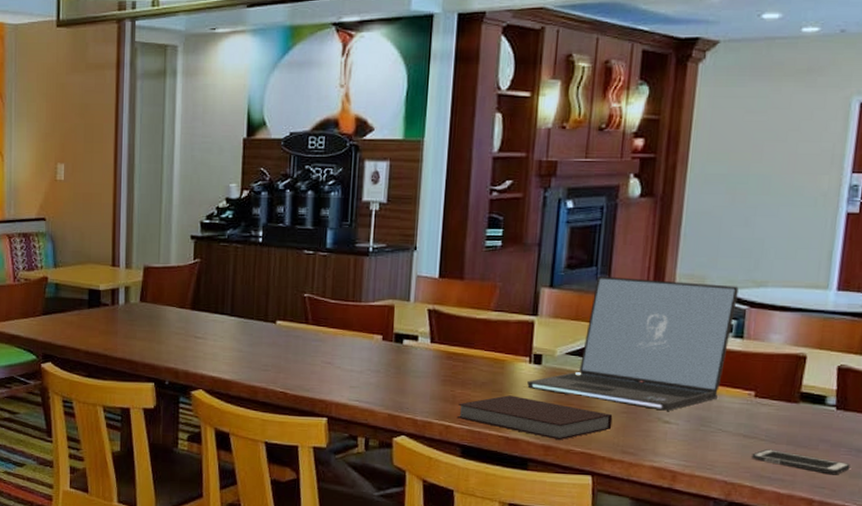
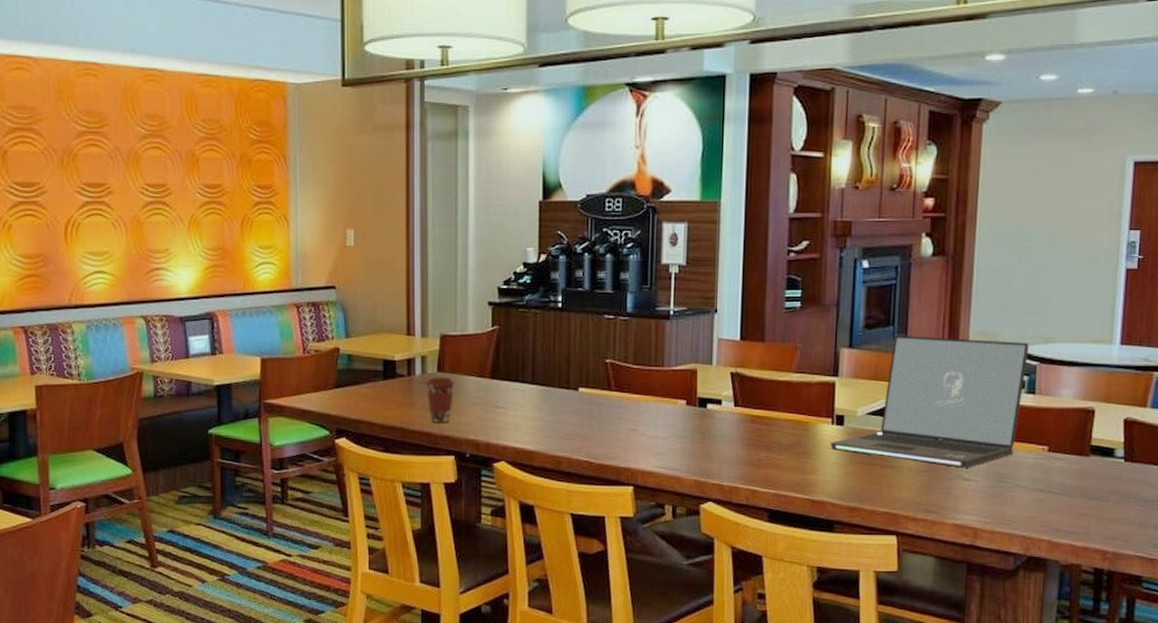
coffee cup: none [128,306,157,350] -> present [425,376,455,422]
notebook: present [458,395,613,441] -> none [764,457,915,501]
cell phone: present [751,449,850,475] -> none [1048,503,1140,526]

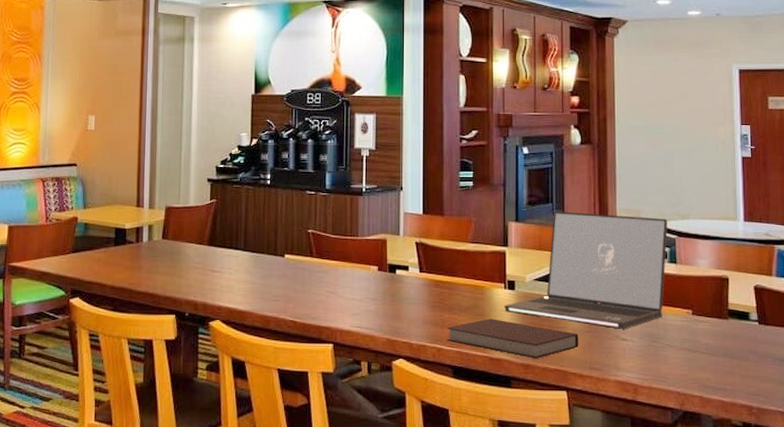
coffee cup: present [425,376,455,422] -> none [151,243,177,284]
notebook: none [764,457,915,501] -> present [447,319,579,359]

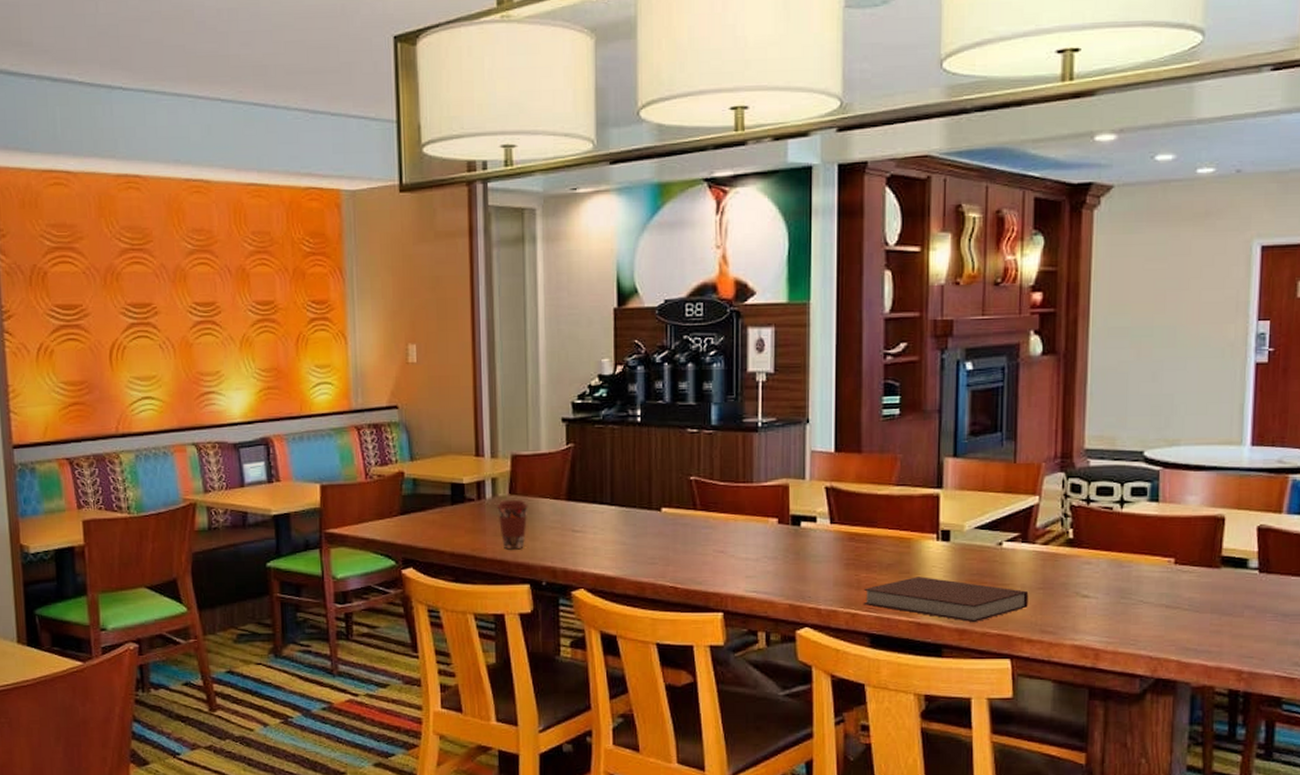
coffee cup: none [151,243,177,284] -> present [496,499,528,548]
laptop: present [504,211,668,329] -> none [936,441,1150,584]

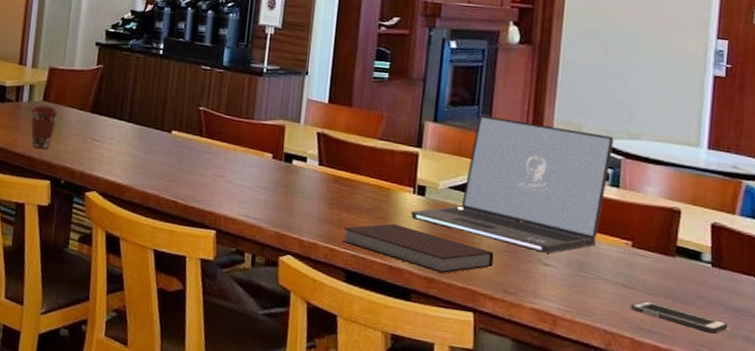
laptop: none [936,441,1150,584] -> present [411,114,614,254]
cell phone: none [1176,619,1277,643] -> present [630,300,728,334]

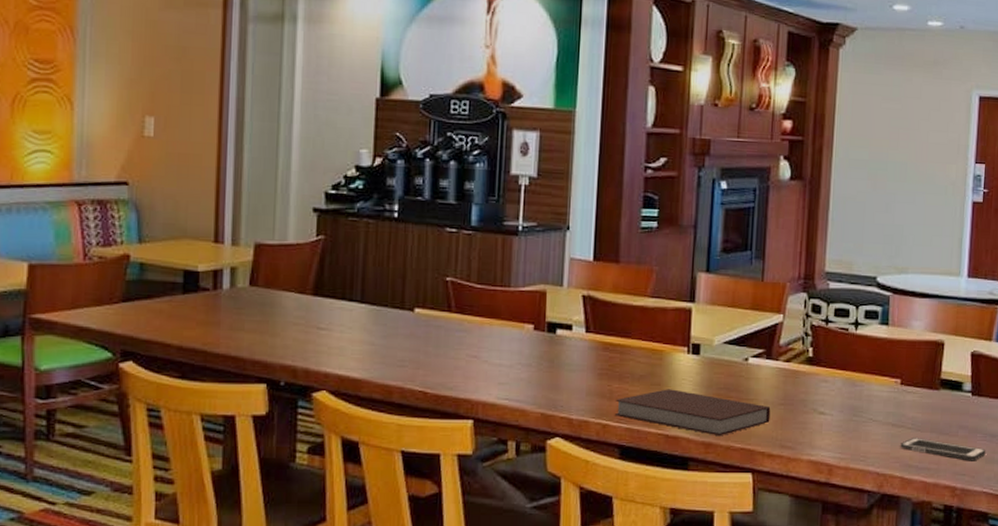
coffee cup: present [30,104,58,149] -> none [234,290,270,345]
laptop: present [411,114,614,254] -> none [686,260,883,401]

